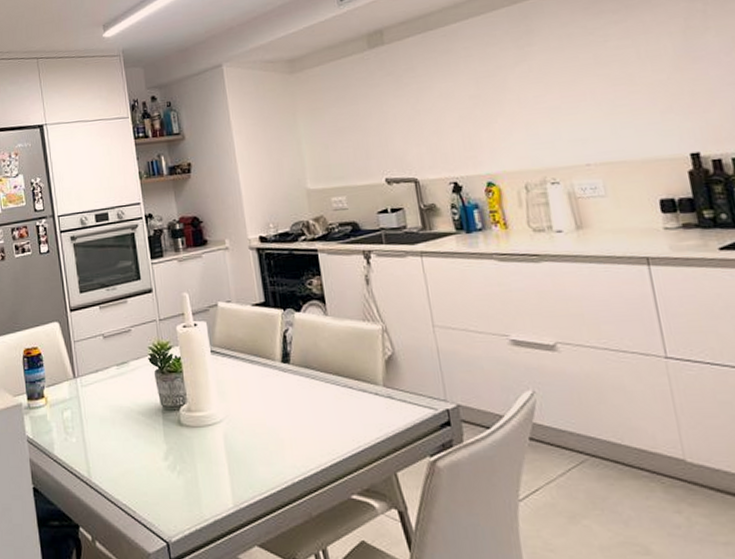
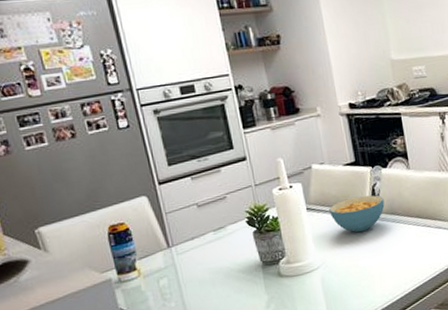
cereal bowl: none [235,342,298,385] -> present [329,195,385,233]

